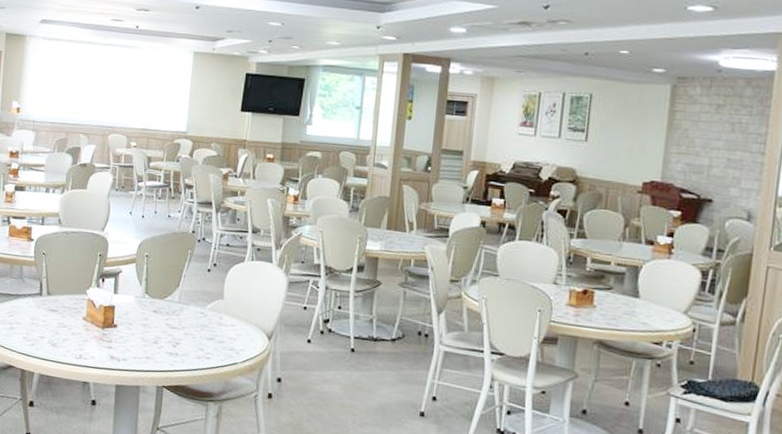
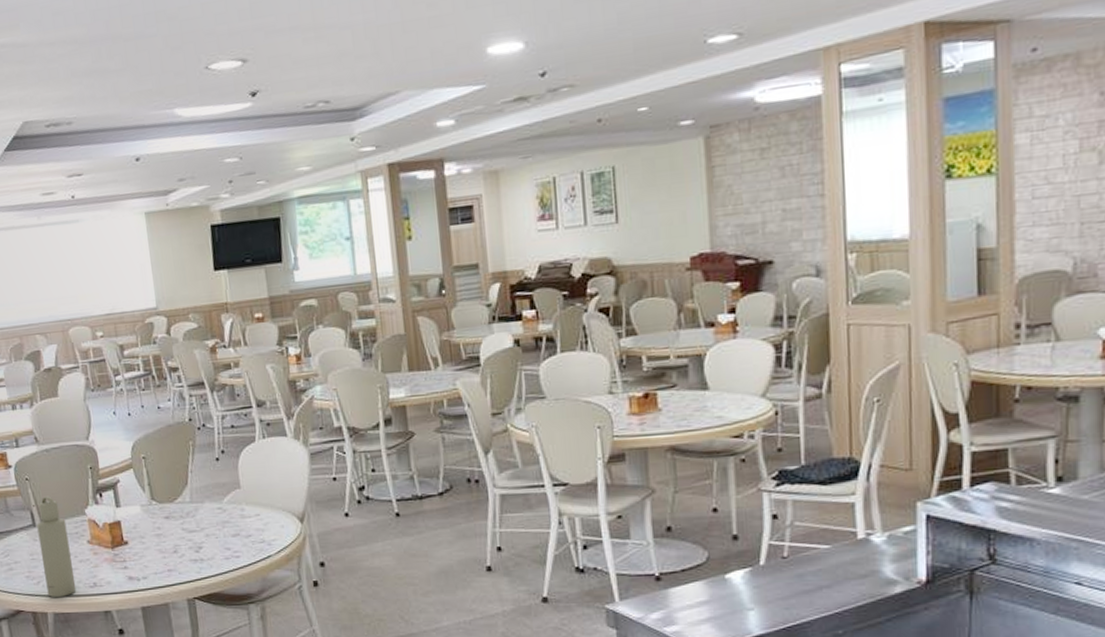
bottle: none [38,271,69,362] -> present [37,496,77,598]

